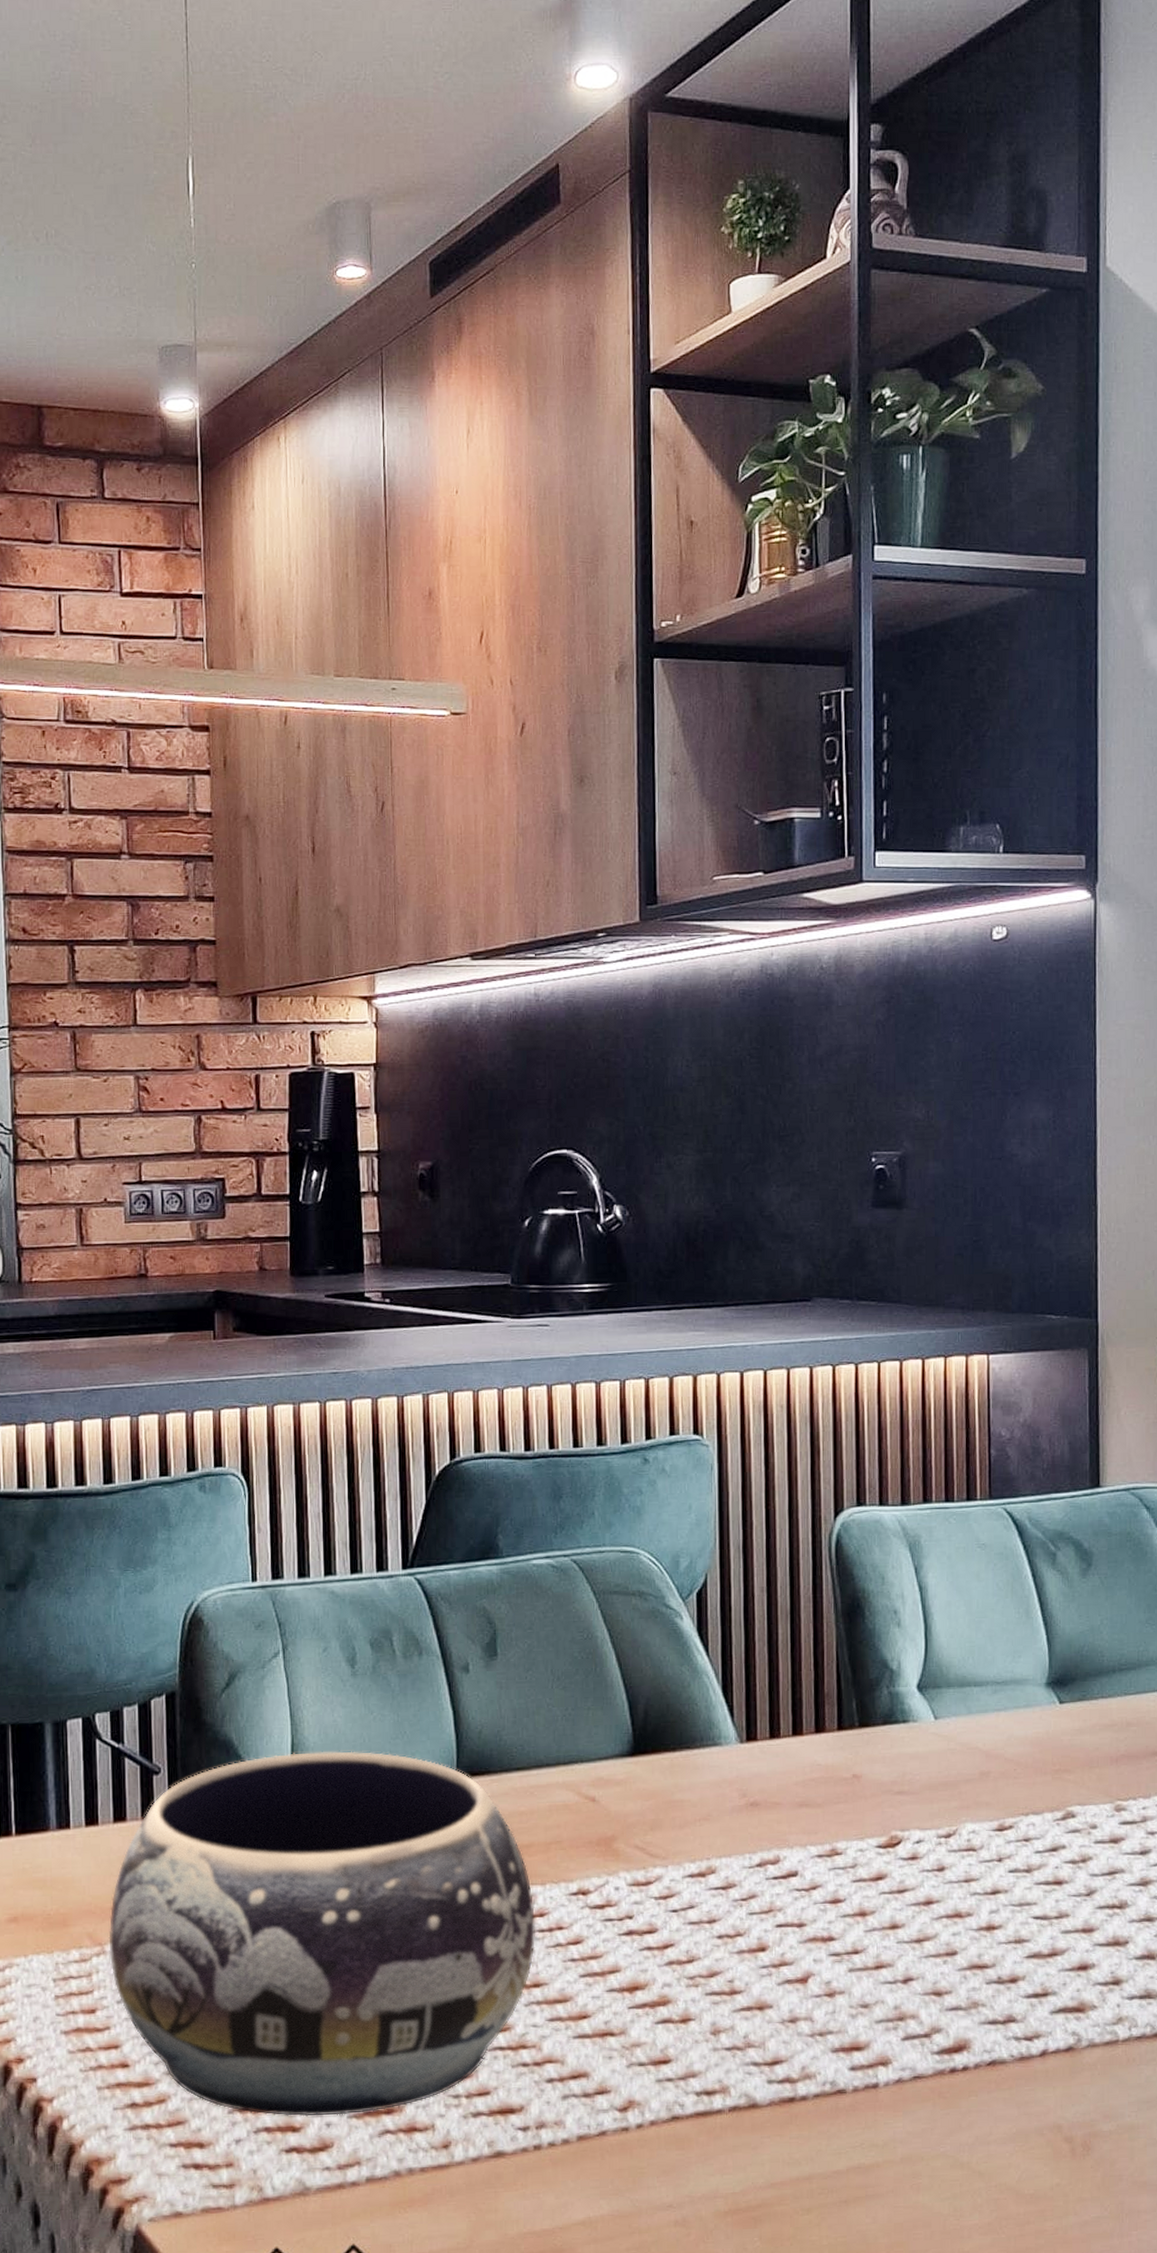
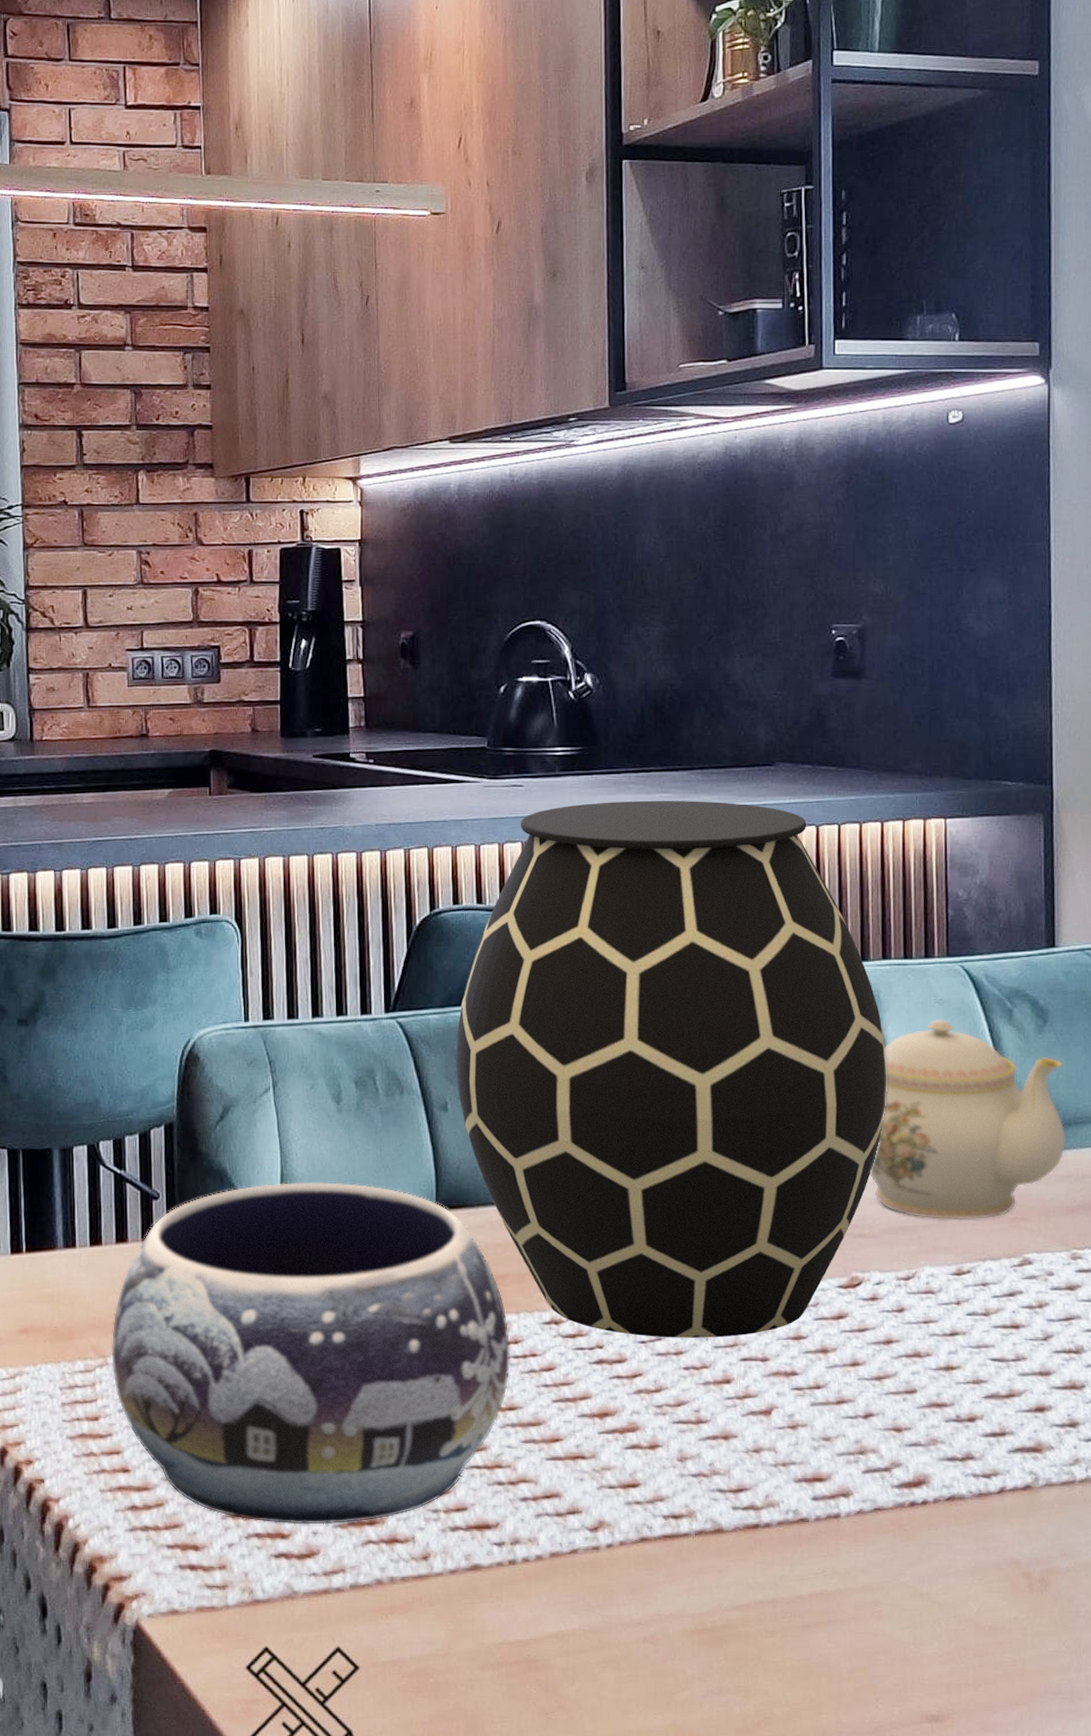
vase: none [477,1338,929,1906] -> present [455,800,888,1338]
teapot: none [909,1564,1110,1774] -> present [869,1018,1066,1219]

